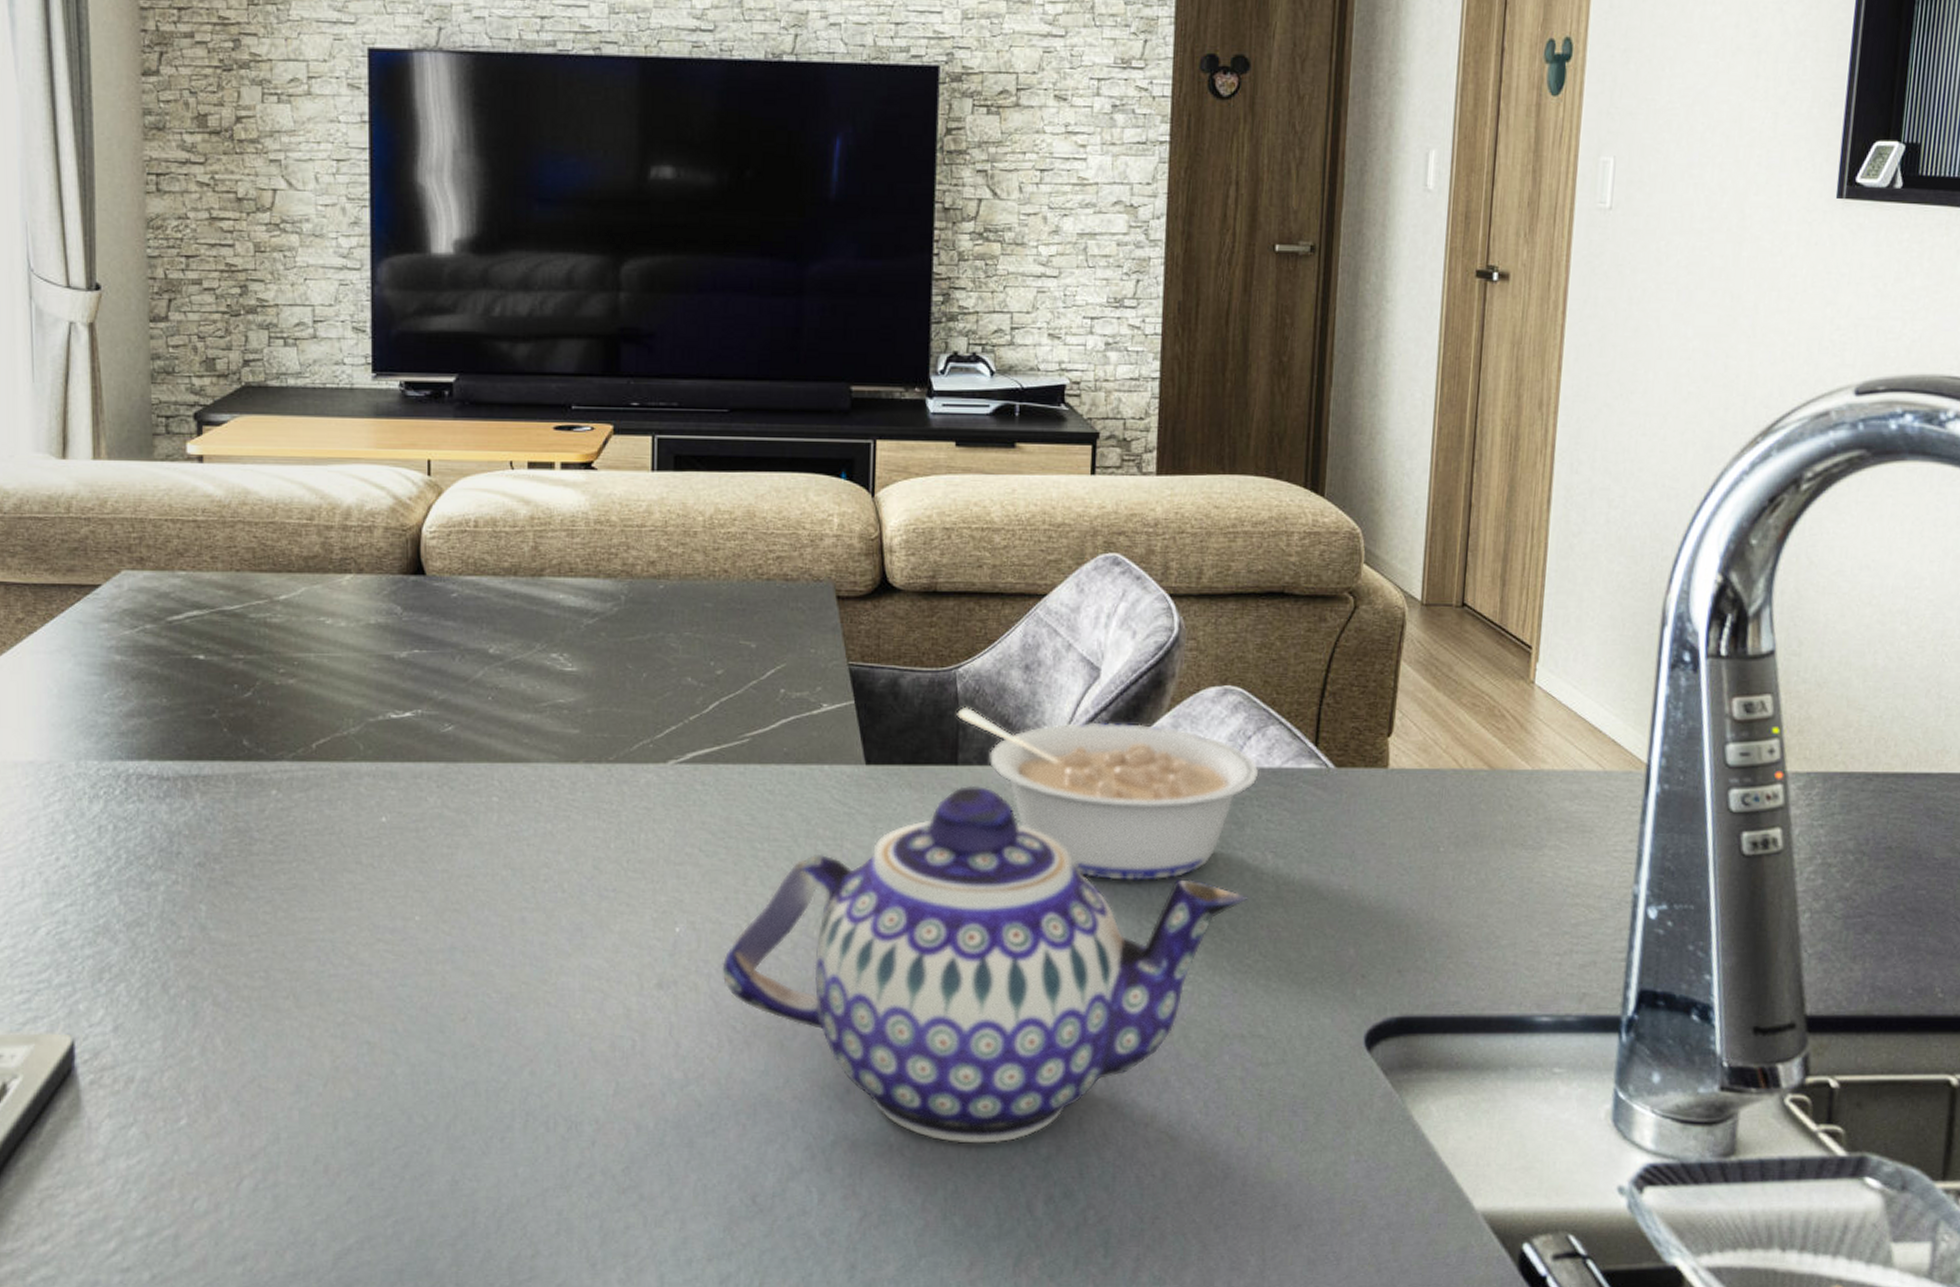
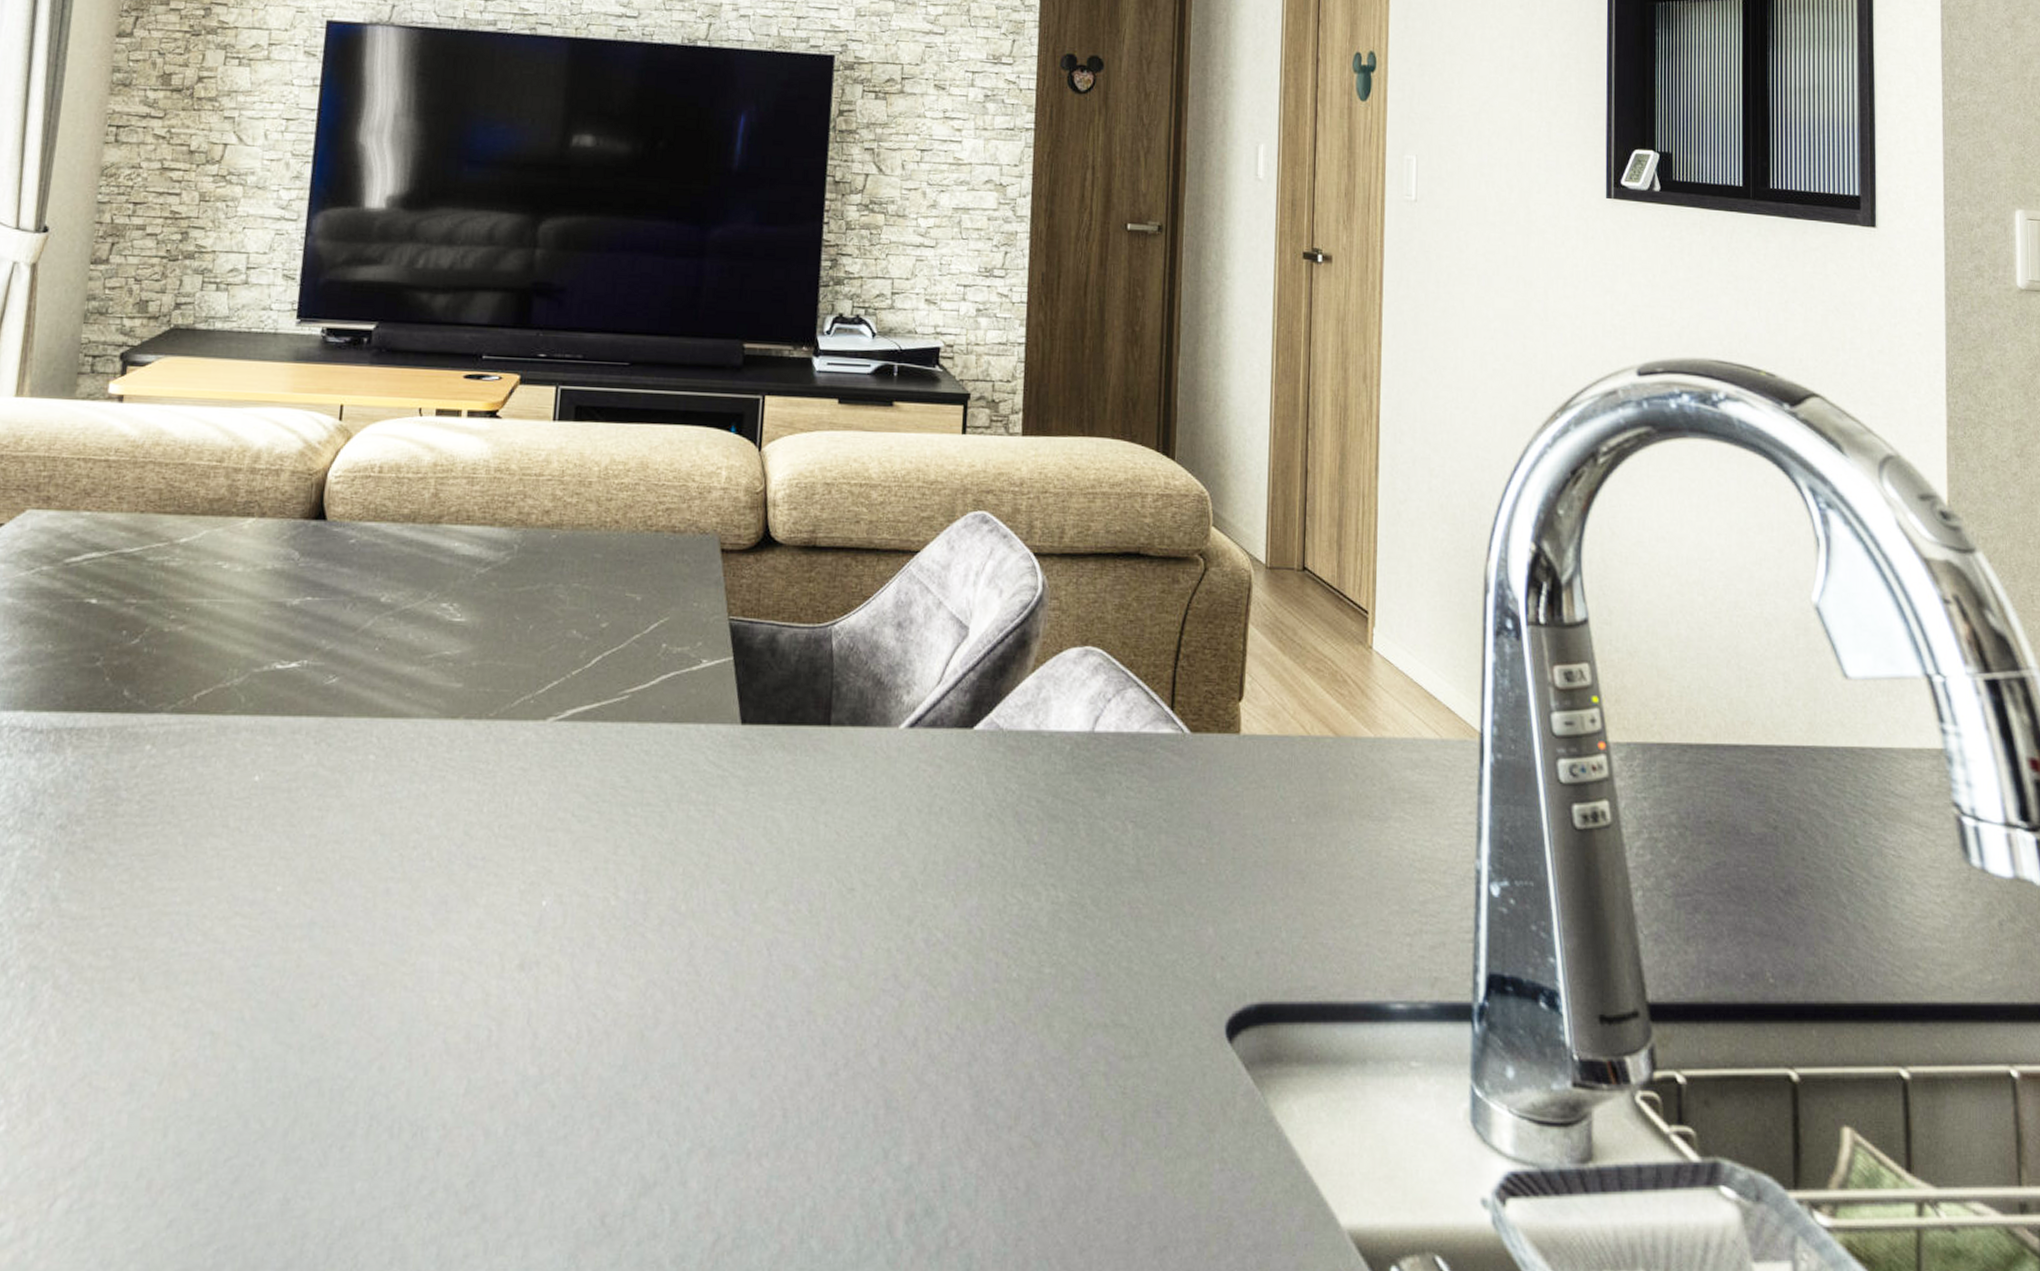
teapot: present [722,785,1250,1143] -> none [585,747,1111,1151]
legume: present [956,706,1260,881] -> none [831,664,1119,852]

